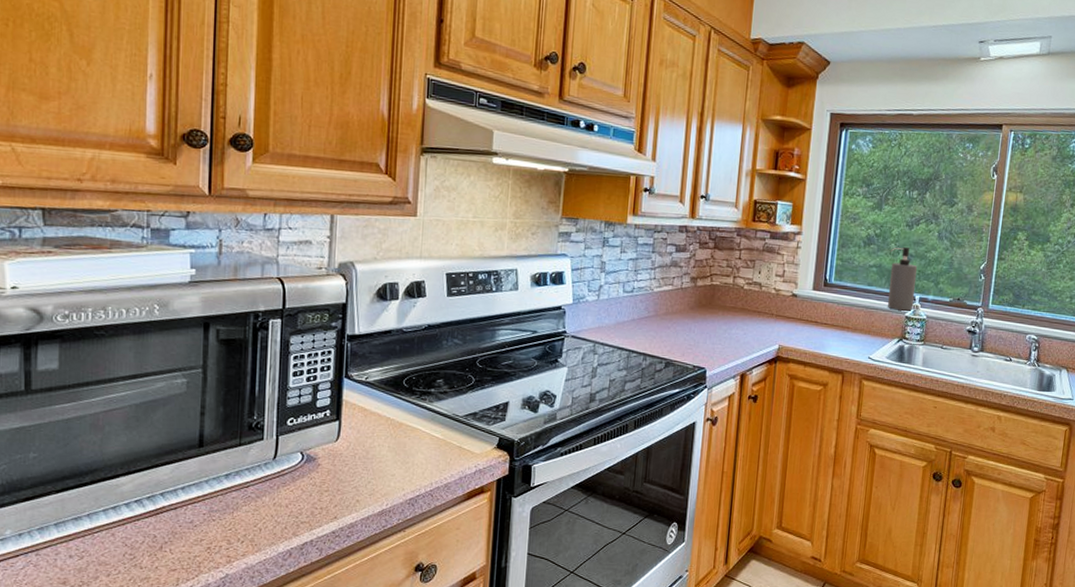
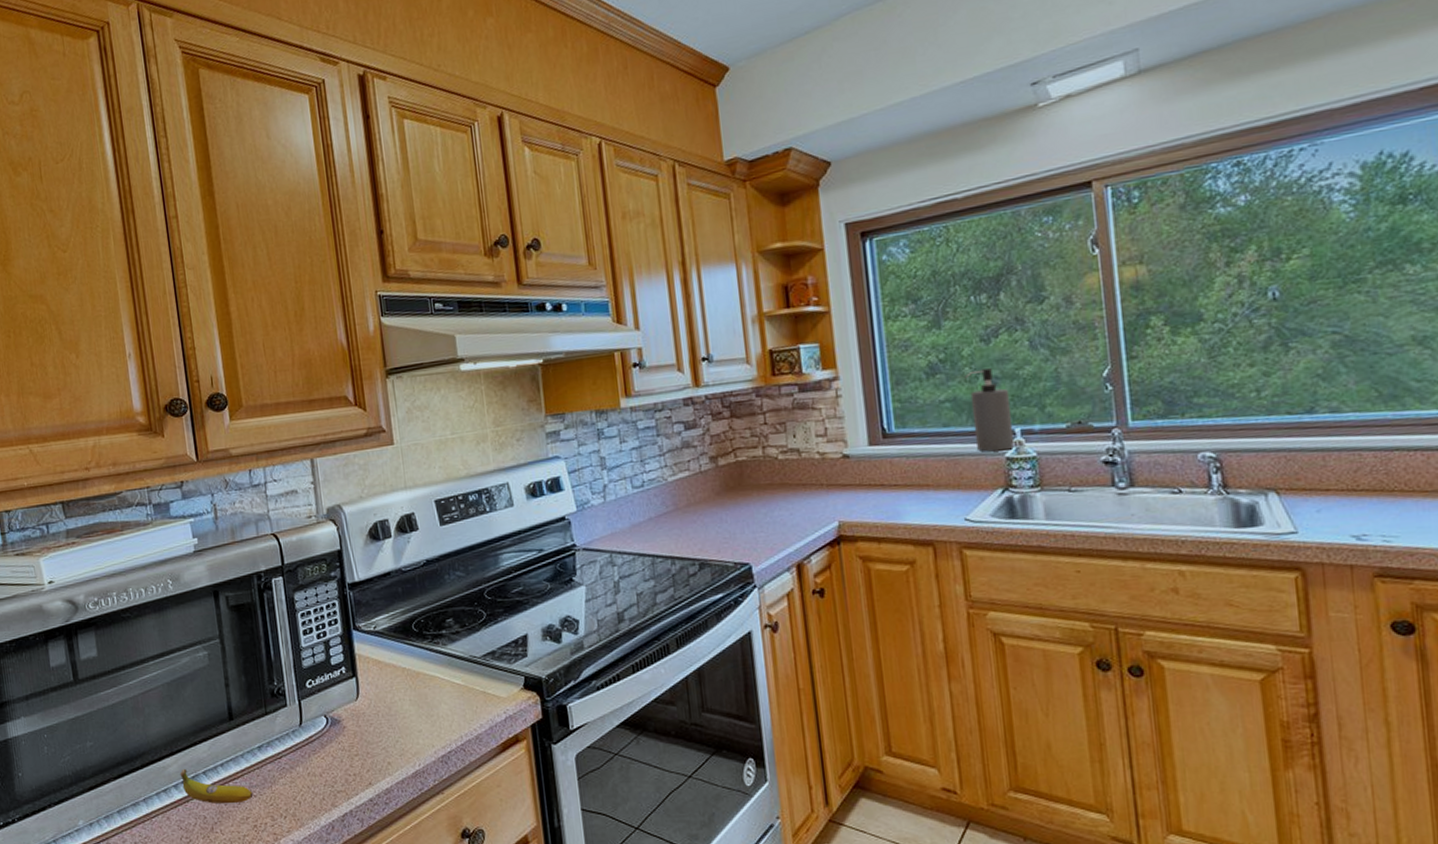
fruit: none [134,488,212,526] -> present [179,768,254,804]

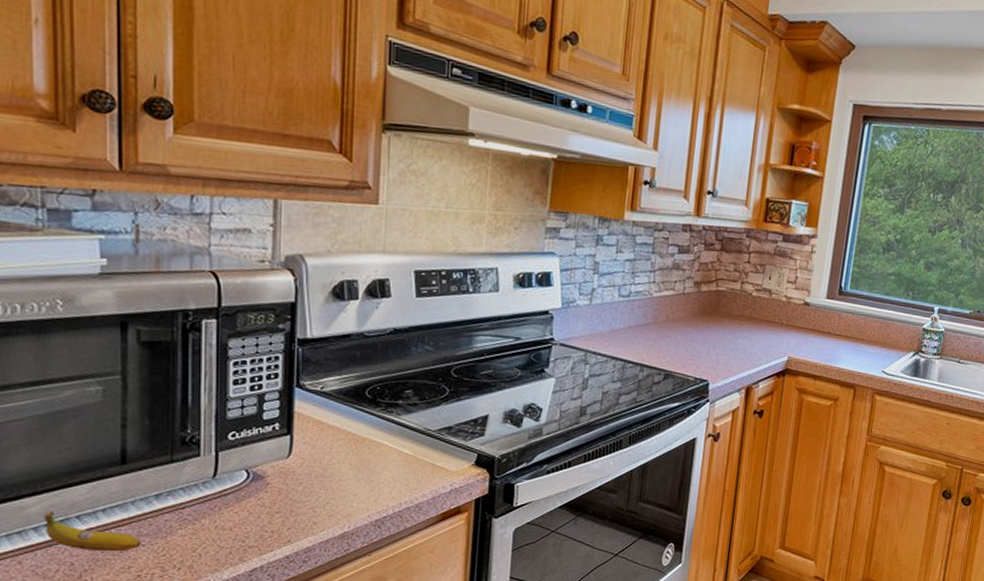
soap dispenser: present [965,368,1015,452] -> none [904,254,938,323]

